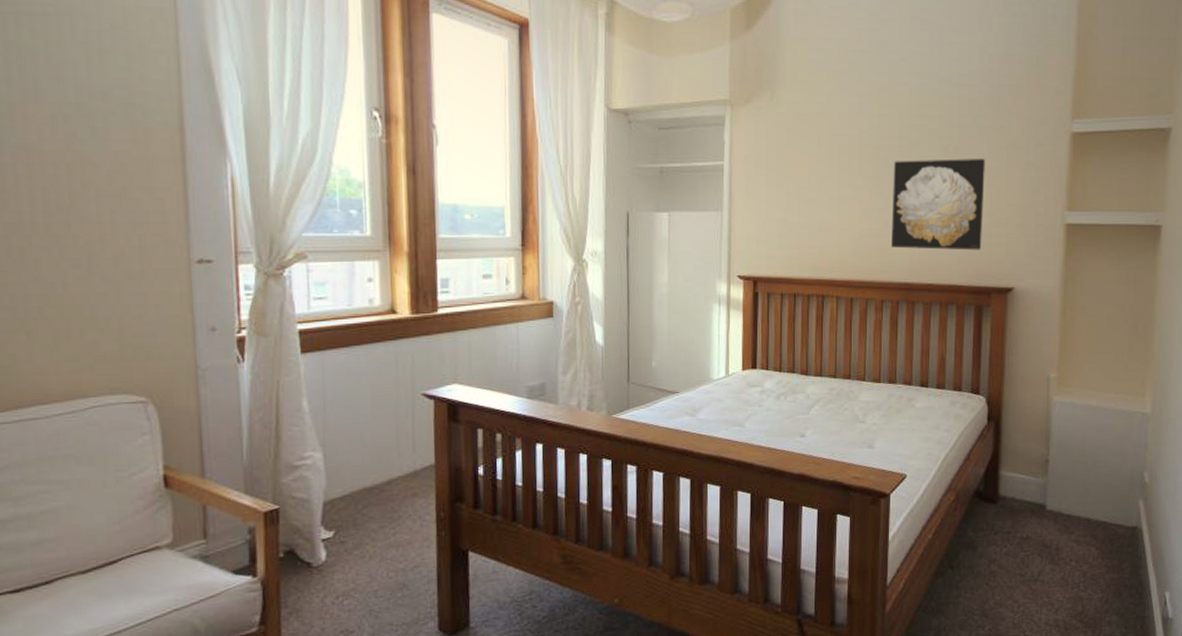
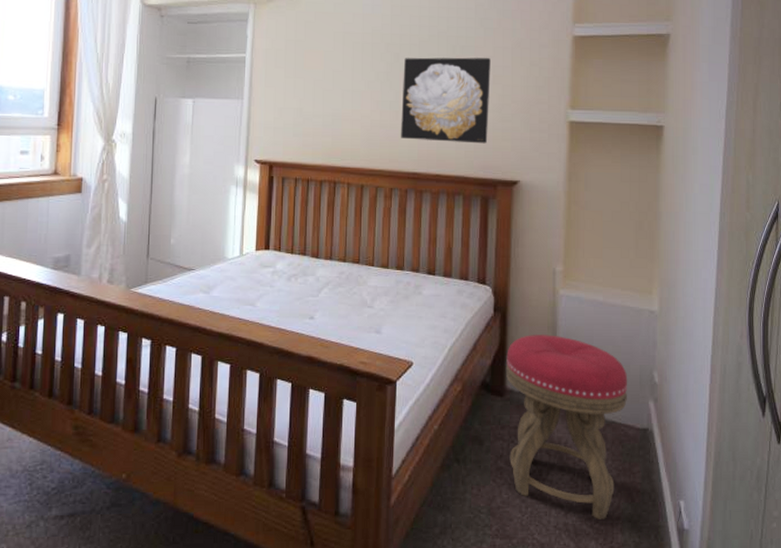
stool: none [999,441,1119,614] -> present [505,335,628,519]

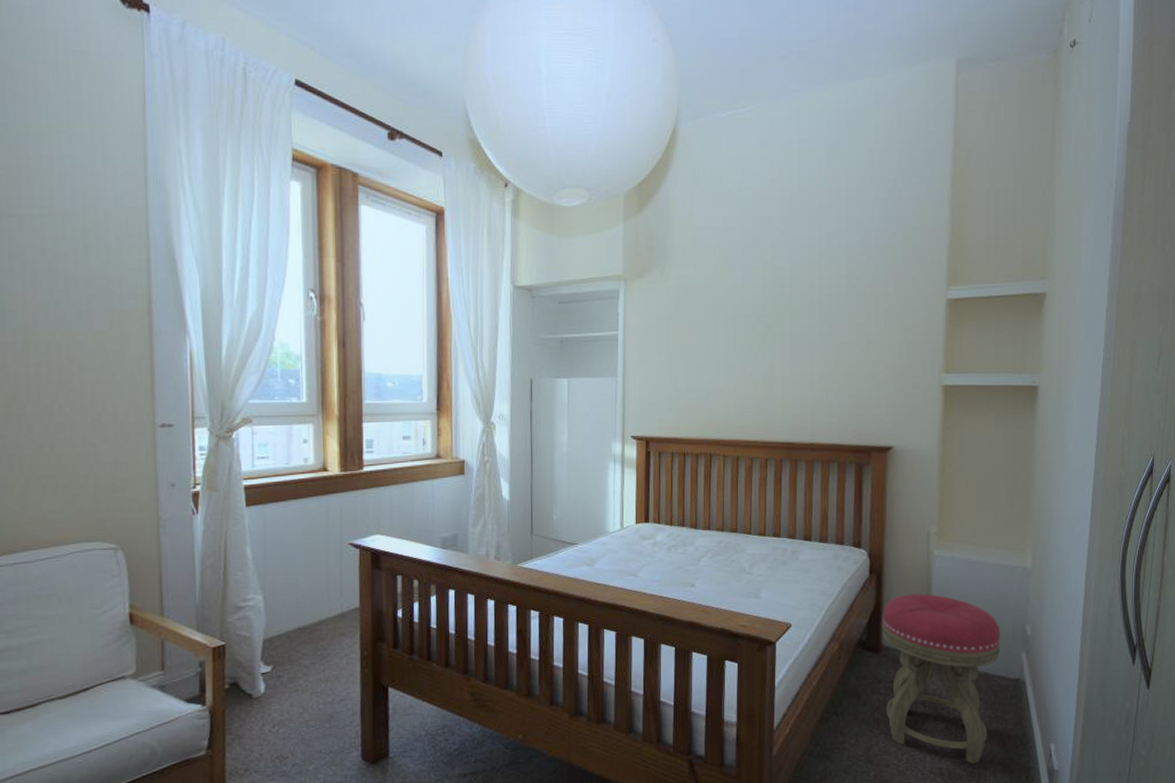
wall art: present [401,57,491,144] -> none [775,325,864,411]

